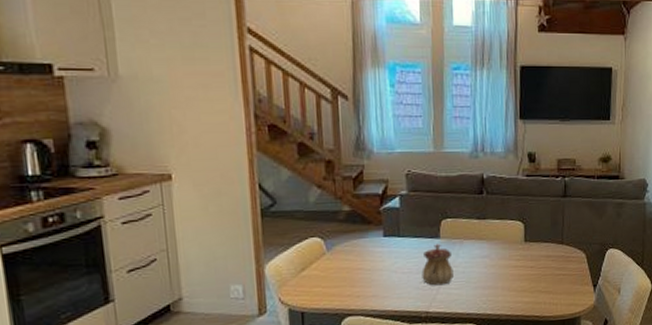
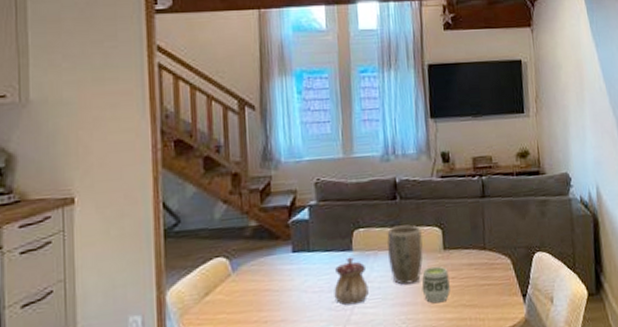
plant pot: none [472,218,506,271] -> present [386,225,423,285]
cup: none [502,256,528,288] -> present [422,266,450,303]

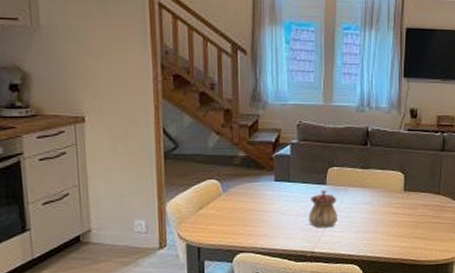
plant pot: present [386,225,423,285] -> none [356,168,388,216]
cup: present [422,266,450,303] -> none [383,204,406,234]

